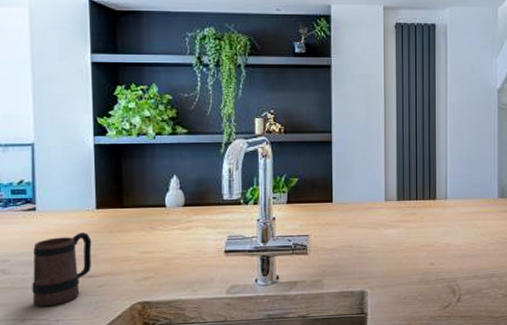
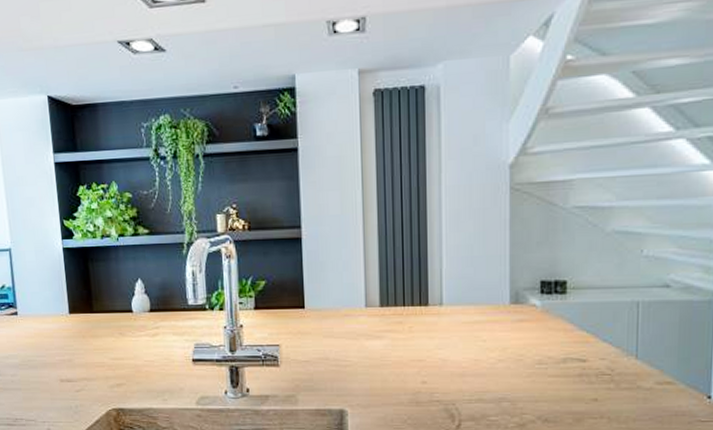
mug: present [32,232,92,307] -> none [18,337,69,408]

